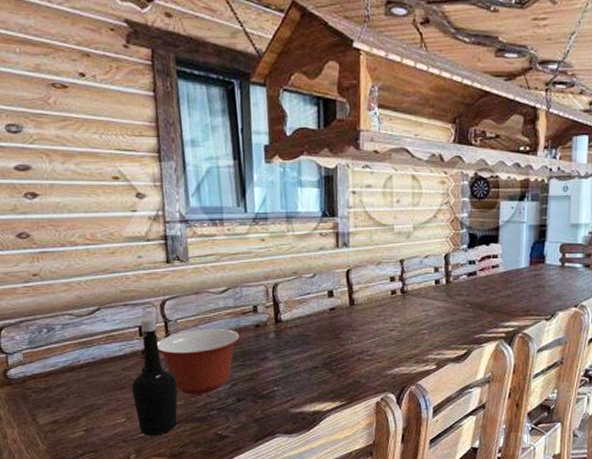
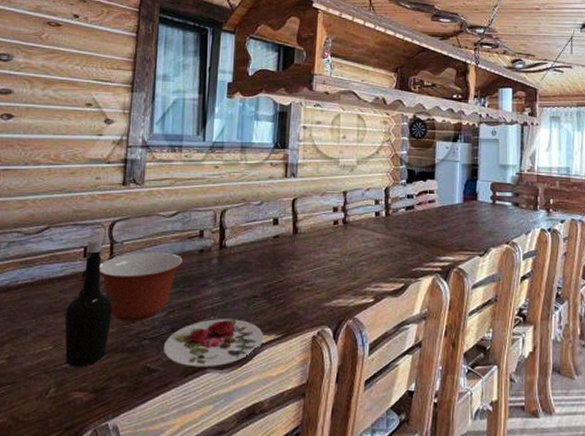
plate: none [231,388,329,433] -> present [163,319,264,368]

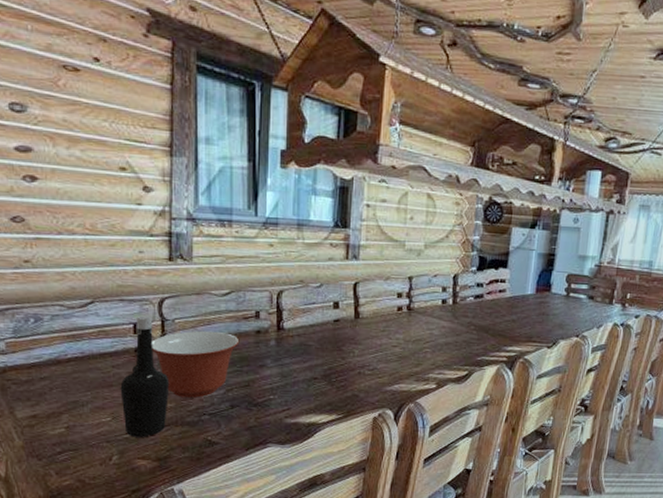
plate: present [163,319,264,368] -> none [223,398,325,442]

